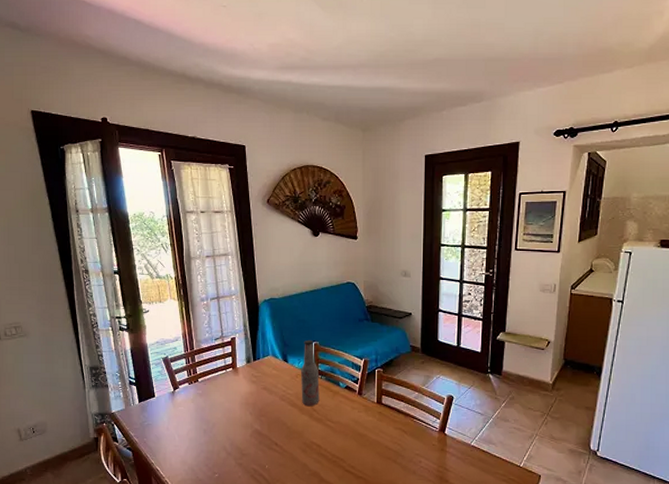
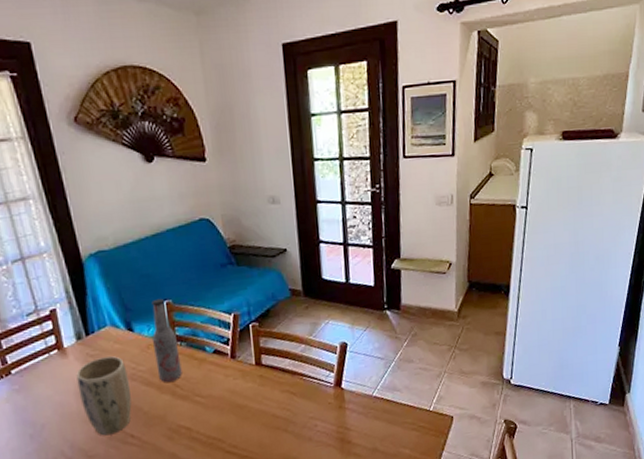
plant pot: none [242,379,280,440] -> present [76,356,132,436]

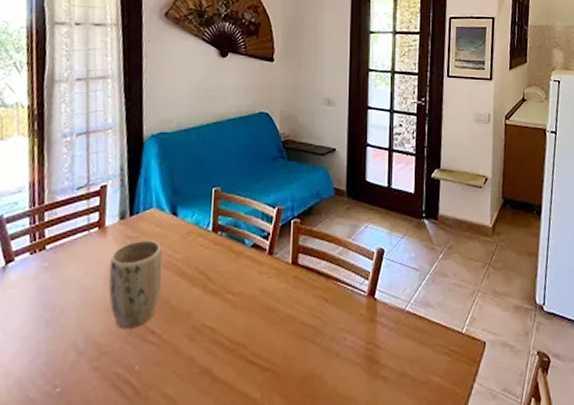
bottle: present [151,298,182,383] -> none [192,184,219,275]

